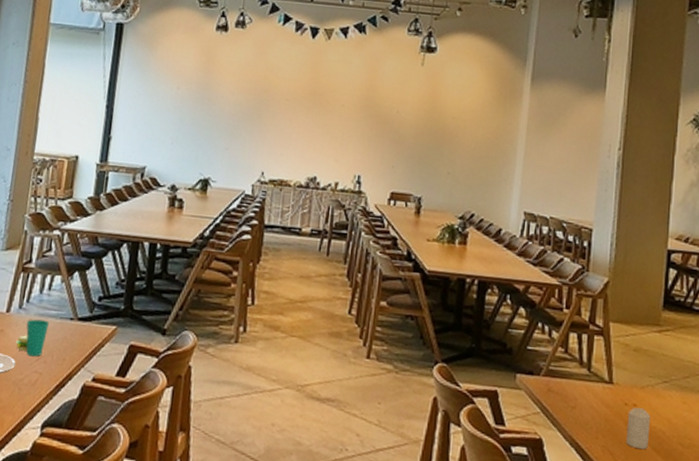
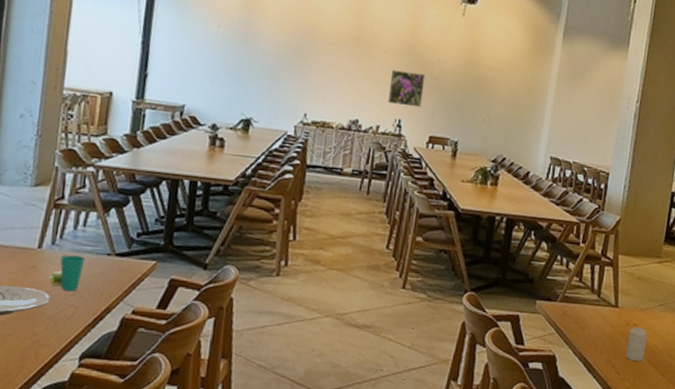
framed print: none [346,124,385,163] -> present [387,70,426,108]

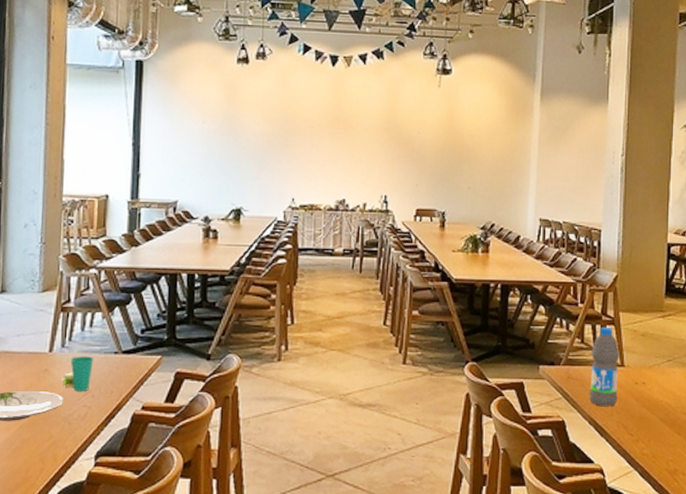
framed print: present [387,70,426,108] -> none [372,147,407,182]
water bottle: none [581,268,615,345] -> present [589,328,620,407]
candle: present [625,327,648,362] -> none [637,385,658,421]

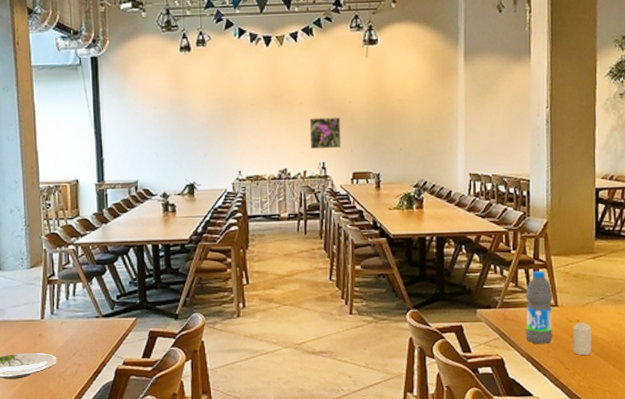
cup: present [62,356,94,392] -> none [54,321,79,352]
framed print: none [372,147,407,182] -> present [309,117,342,150]
candle: none [637,385,658,421] -> present [572,323,592,356]

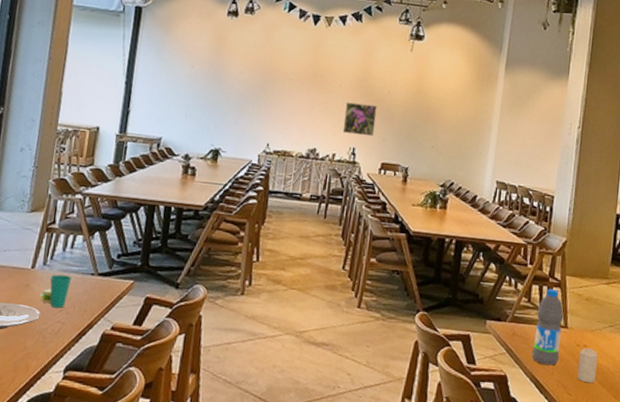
cup: none [54,321,79,352] -> present [40,274,72,308]

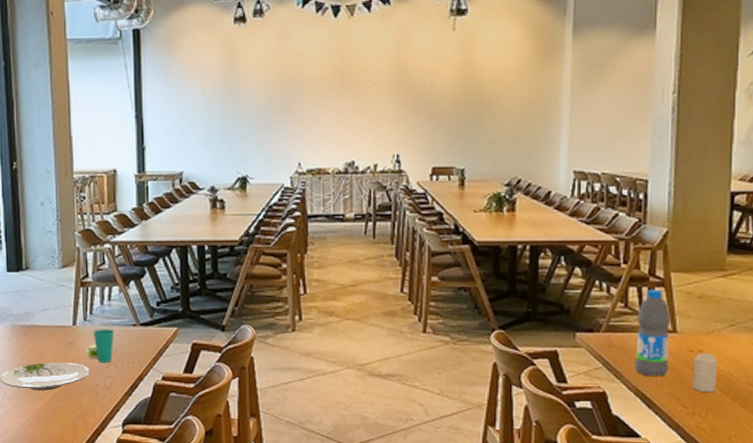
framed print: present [342,102,377,137] -> none [382,101,420,140]

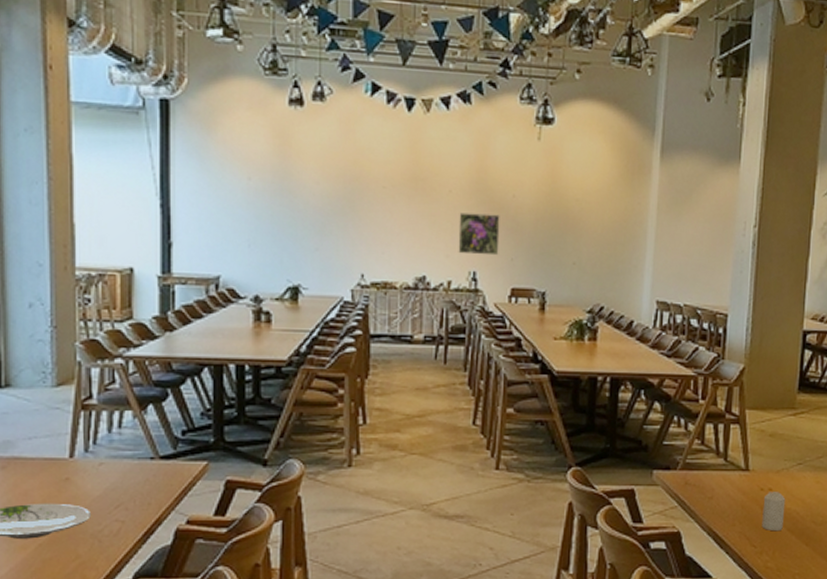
cup: present [86,329,115,363] -> none [87,463,126,504]
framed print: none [382,101,420,140] -> present [458,213,500,256]
water bottle: present [635,290,671,377] -> none [708,427,744,516]

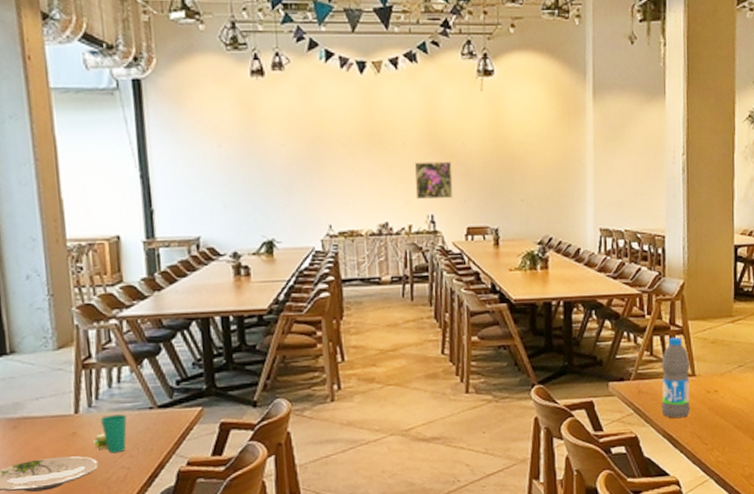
cup: none [87,463,126,504] -> present [93,414,127,454]
water bottle: none [708,427,744,516] -> present [661,337,690,419]
candle: present [762,492,786,532] -> none [710,393,731,429]

